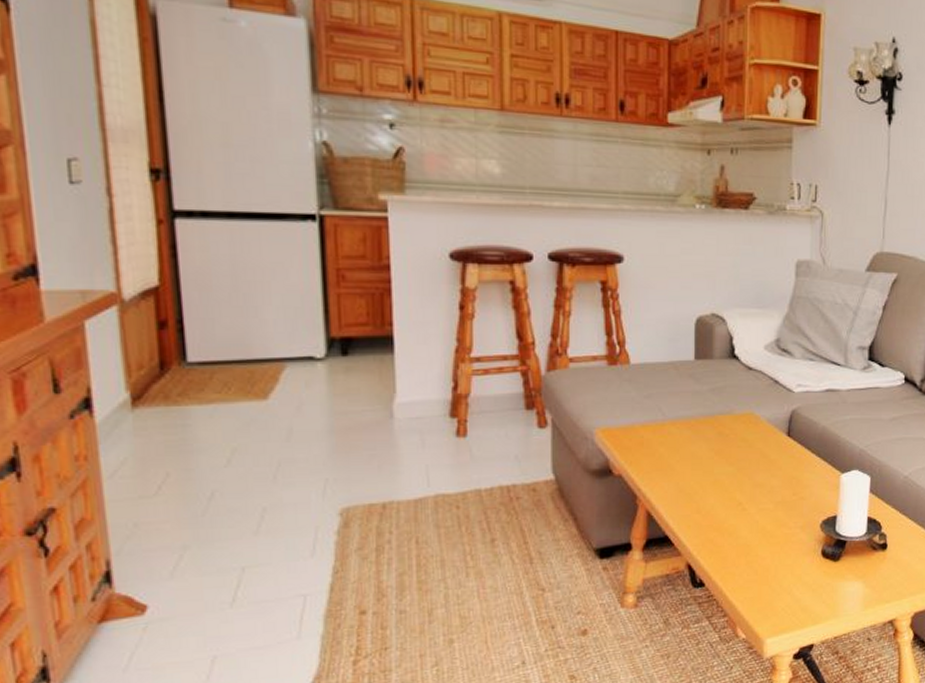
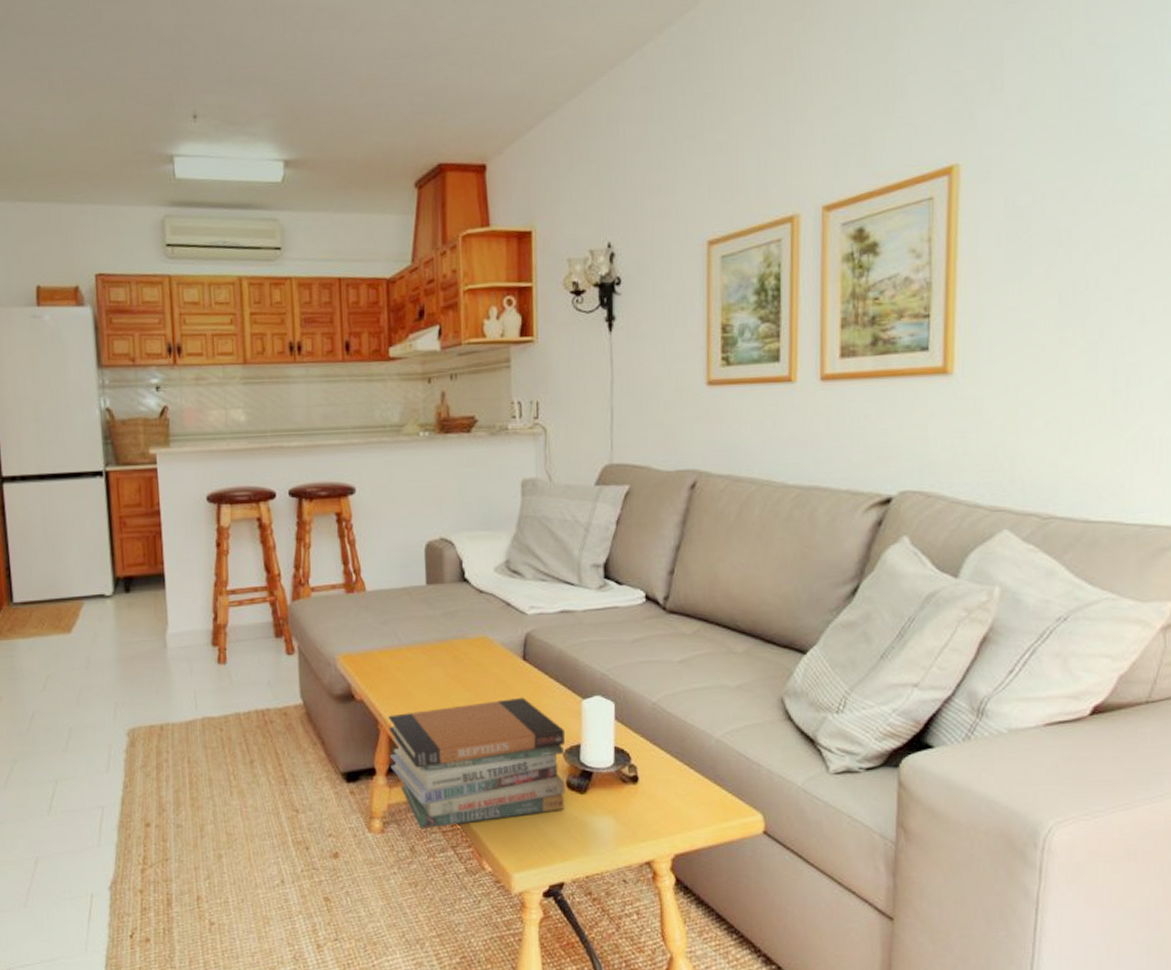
book stack: none [648,472,823,602] -> present [389,697,565,829]

